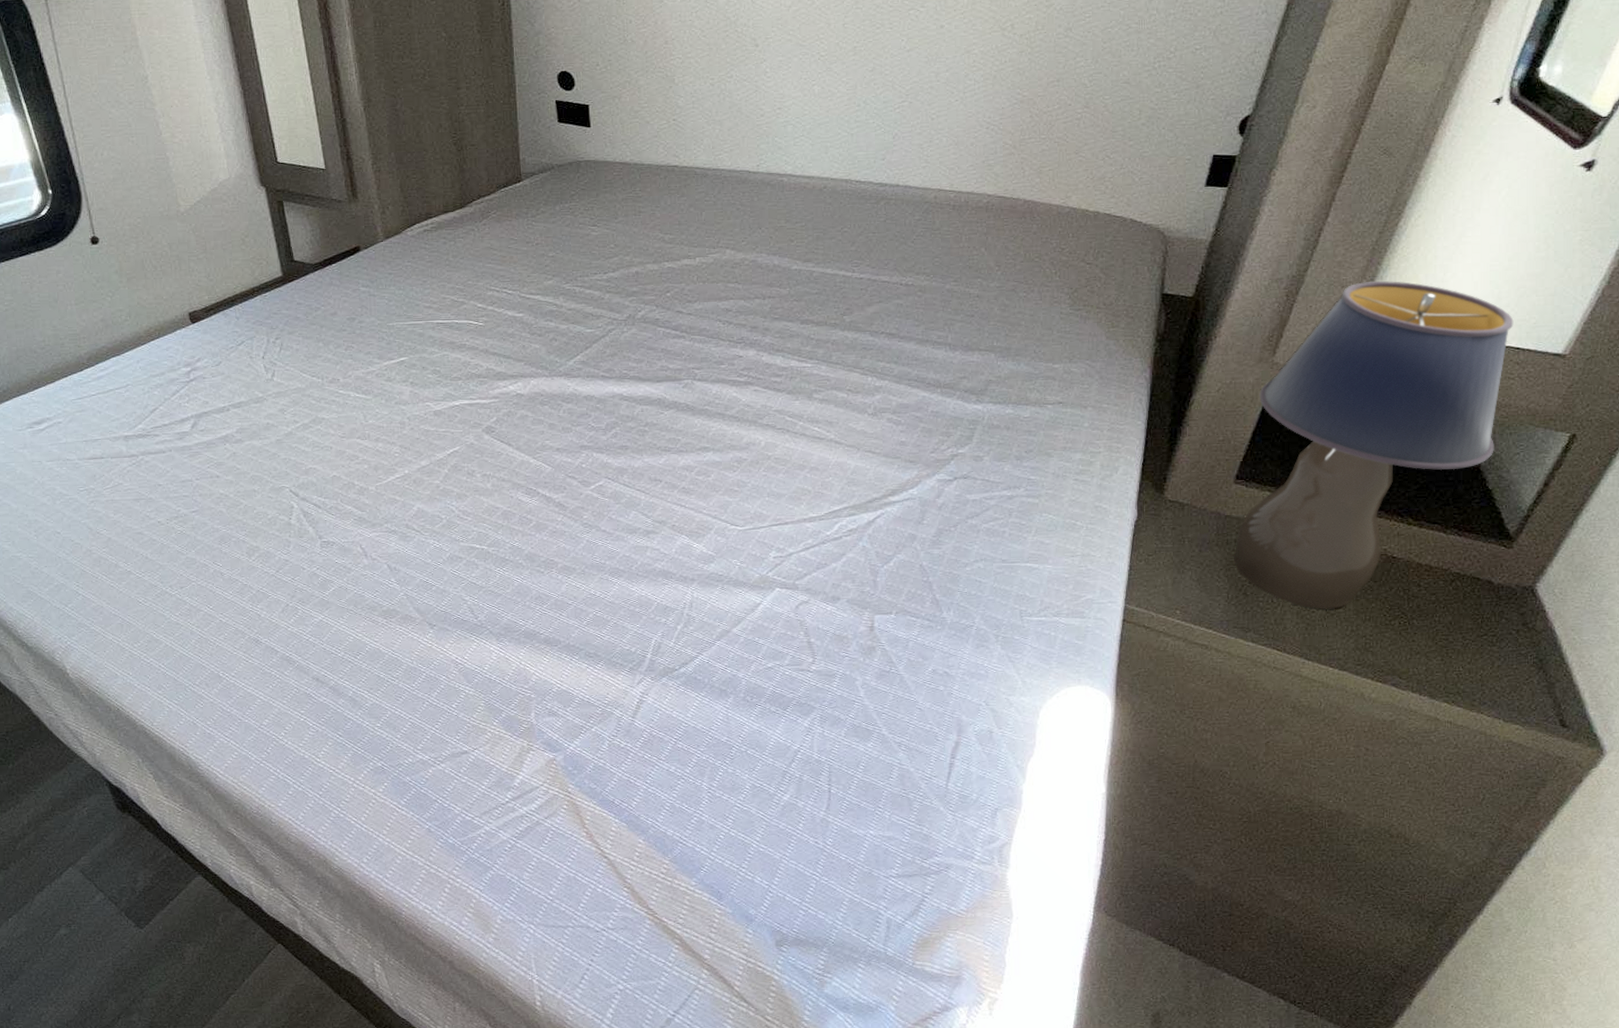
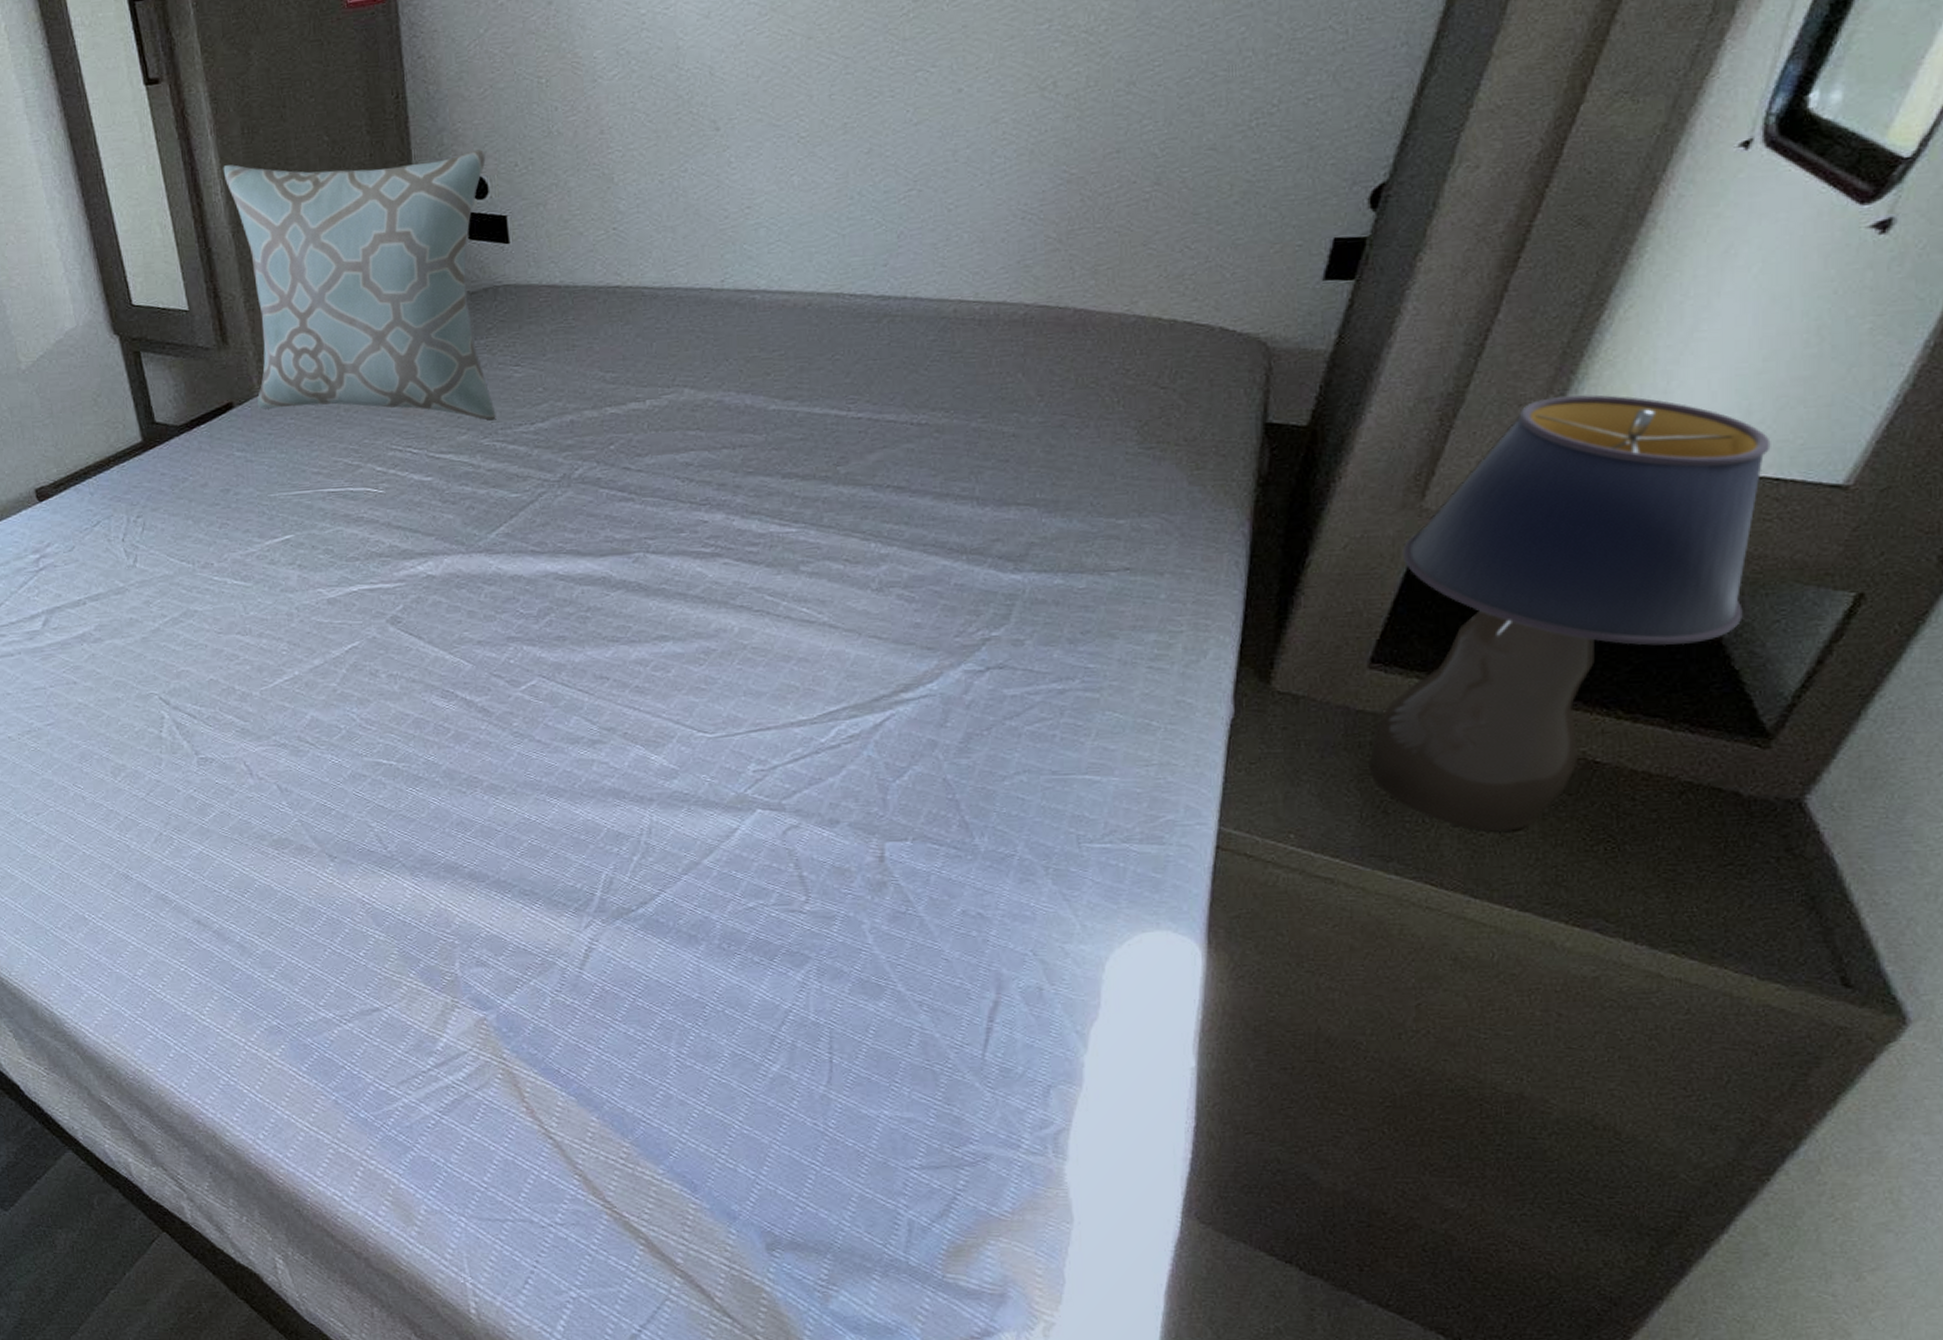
pillow: none [358,50,576,269] -> present [223,149,496,421]

